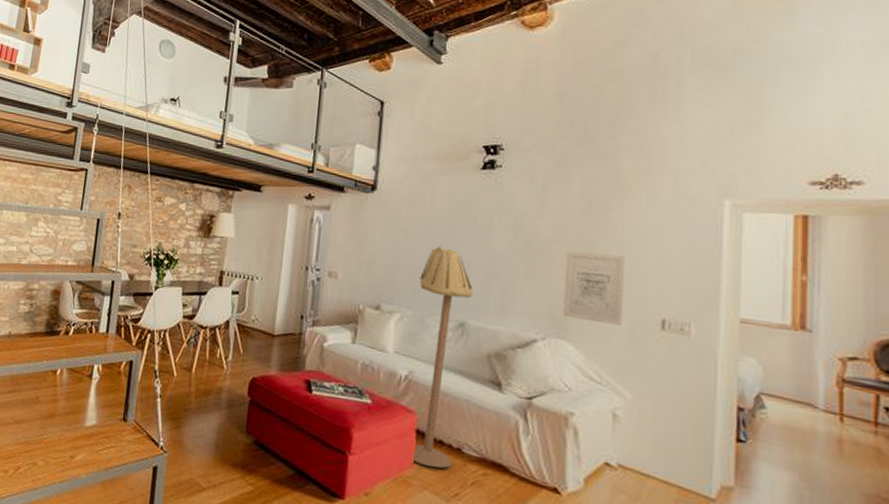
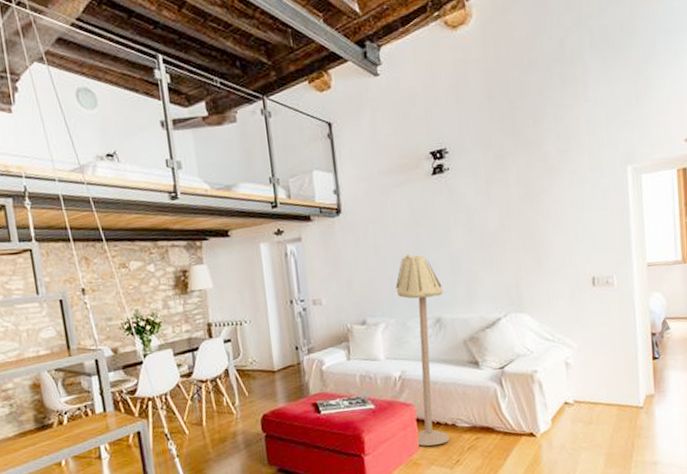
wall art: present [562,251,625,325] -> none [513,230,564,293]

